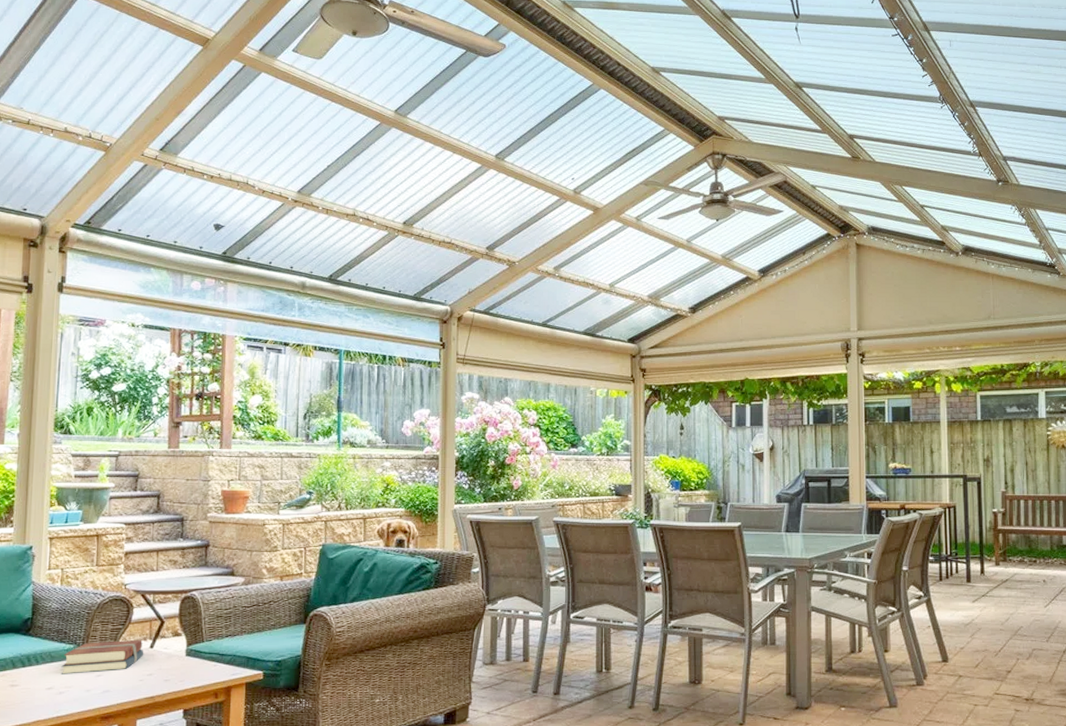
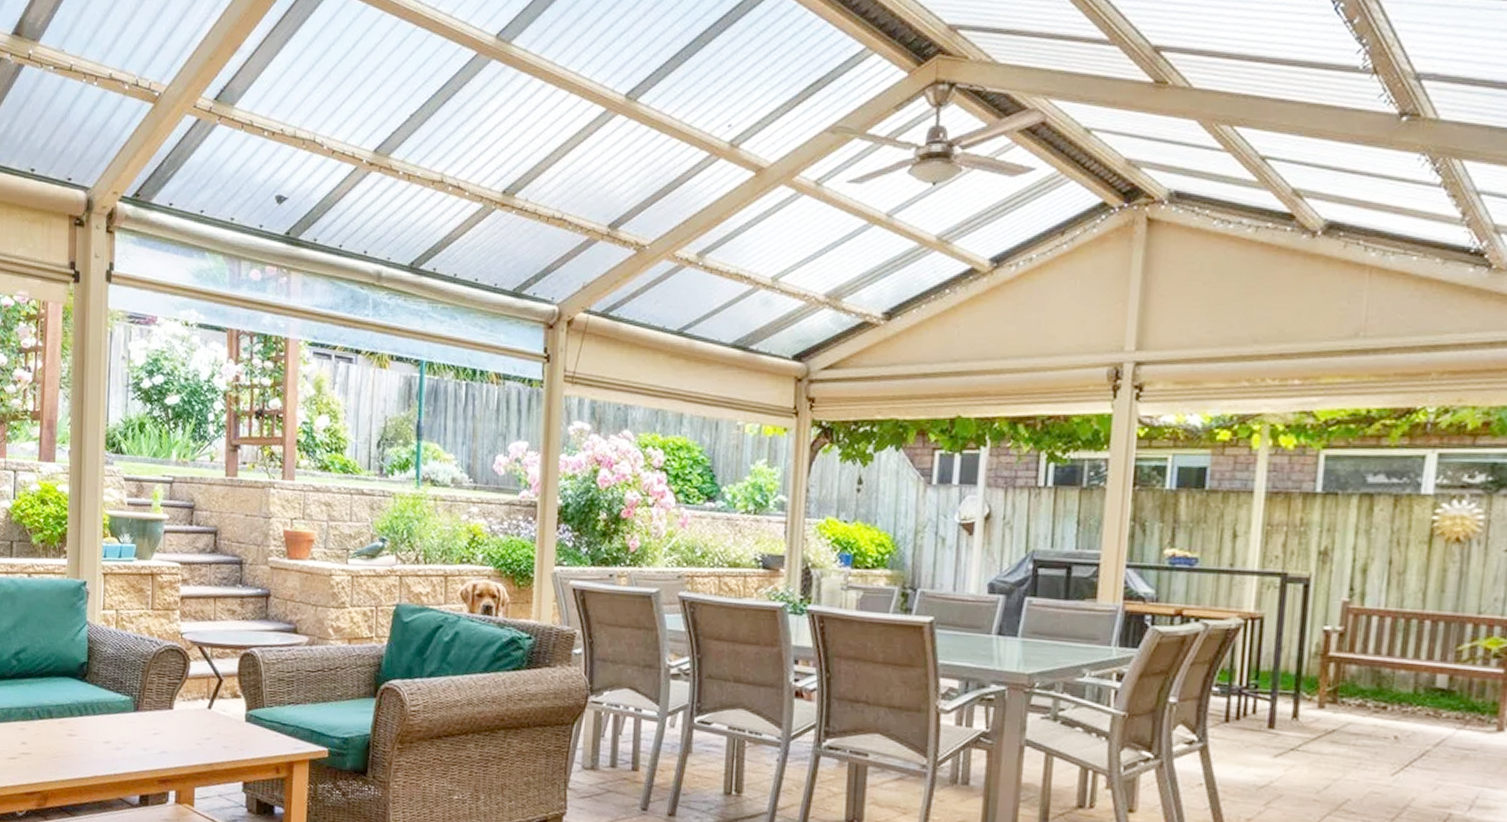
books: present [60,639,144,674] -> none [117,696,202,731]

